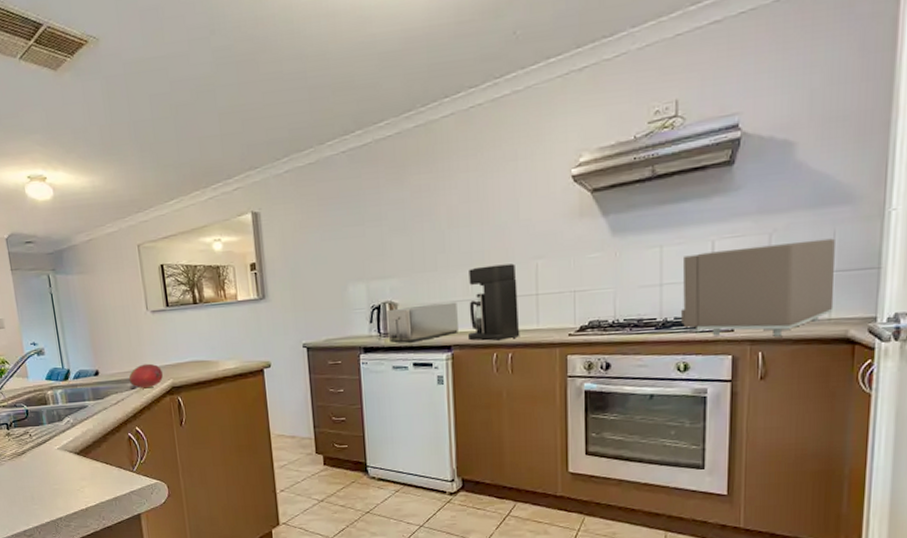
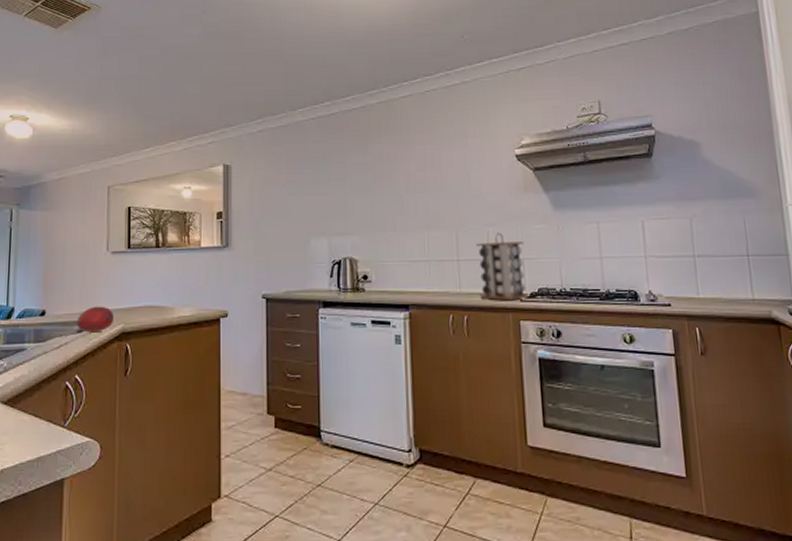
toaster: present [386,302,460,343] -> none [347,262,417,299]
coffee maker: present [467,263,520,342] -> none [424,229,475,303]
spice rack: none [523,264,579,337] -> present [476,232,530,301]
microwave: present [680,238,835,336] -> none [618,226,755,313]

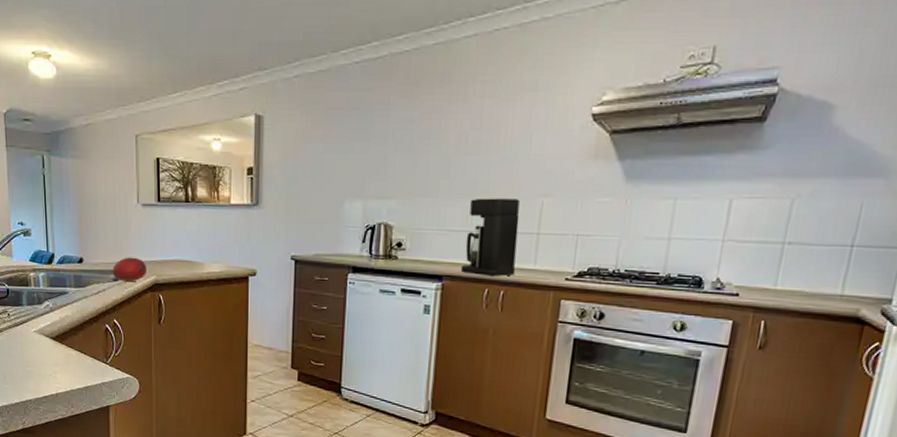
coffee maker: none [424,229,475,303] -> present [460,198,520,278]
spice rack: present [476,232,530,301] -> none [521,204,583,279]

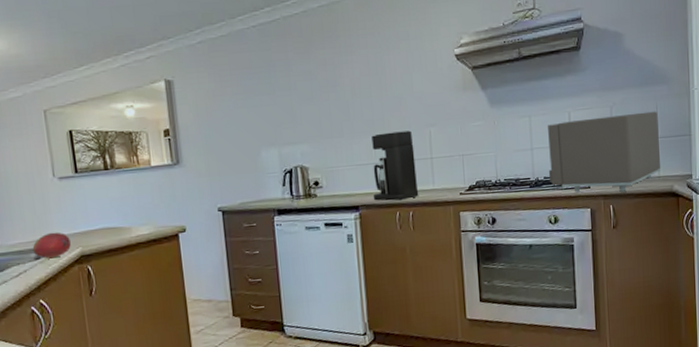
microwave: none [685,210,861,307] -> present [548,111,661,193]

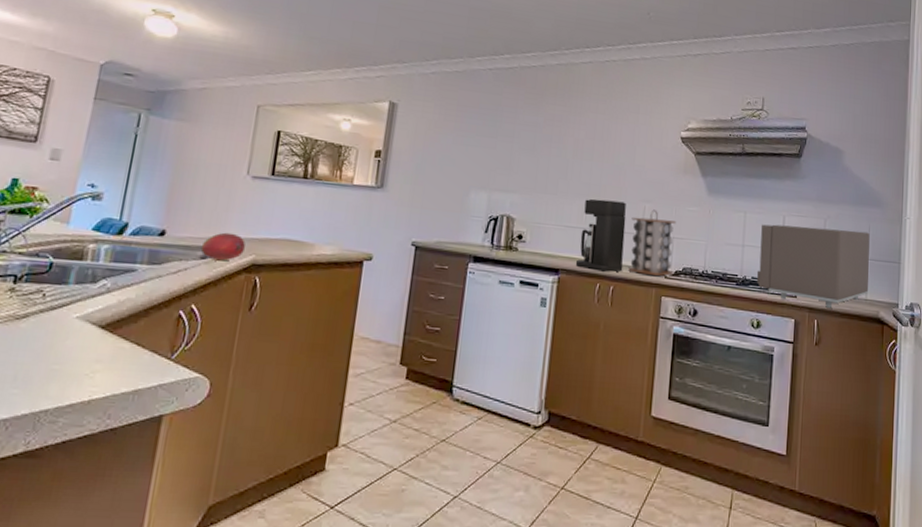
spice rack: none [419,131,468,196] -> present [628,209,677,277]

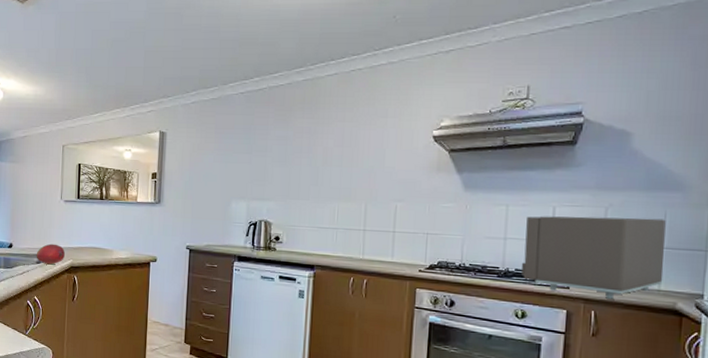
coffee maker: present [575,198,626,273] -> none [329,201,378,268]
spice rack: present [628,209,677,277] -> none [381,208,430,271]

